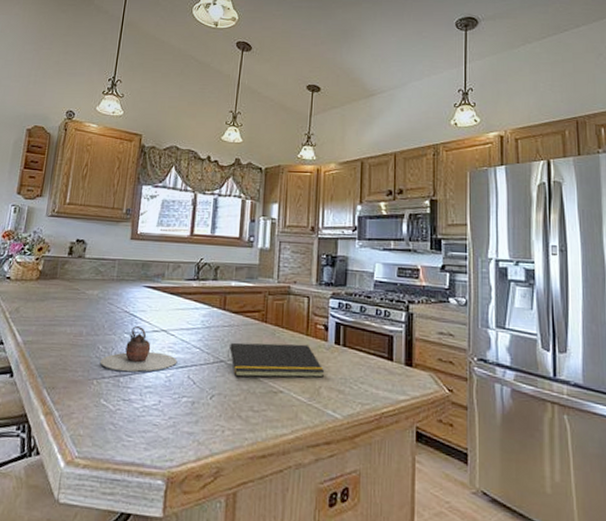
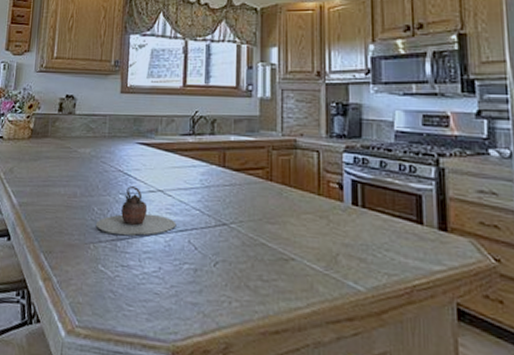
notepad: present [228,342,325,378] -> none [231,203,342,244]

